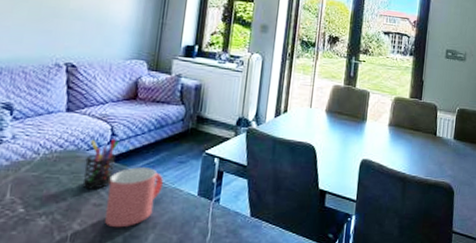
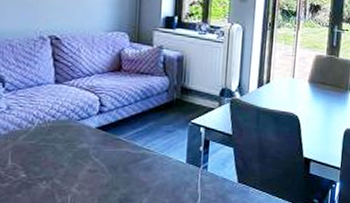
pen holder: present [82,139,119,189] -> none [77,109,108,157]
mug: present [104,167,163,228] -> none [100,136,152,192]

